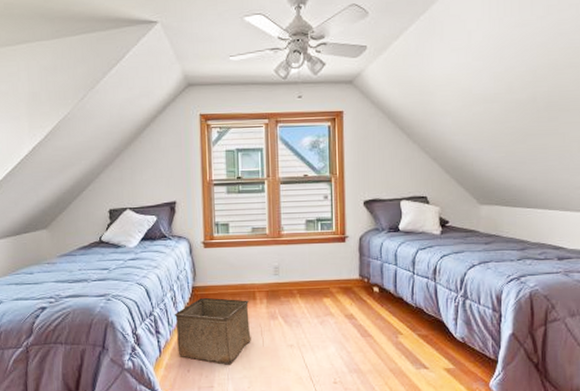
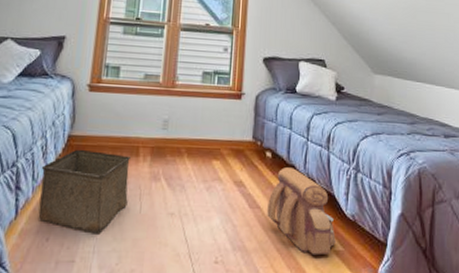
backpack: none [378,300,446,374] -> present [267,167,336,256]

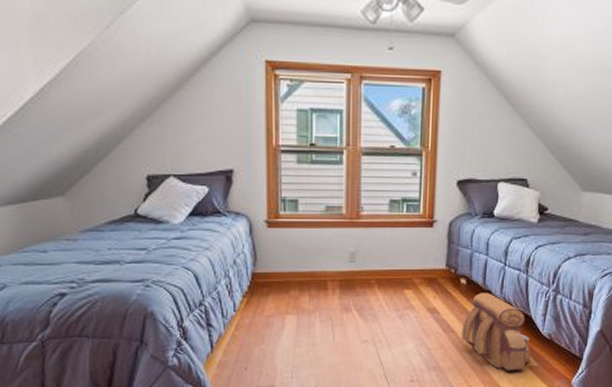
storage bin: present [38,149,131,234] -> none [229,285,320,362]

